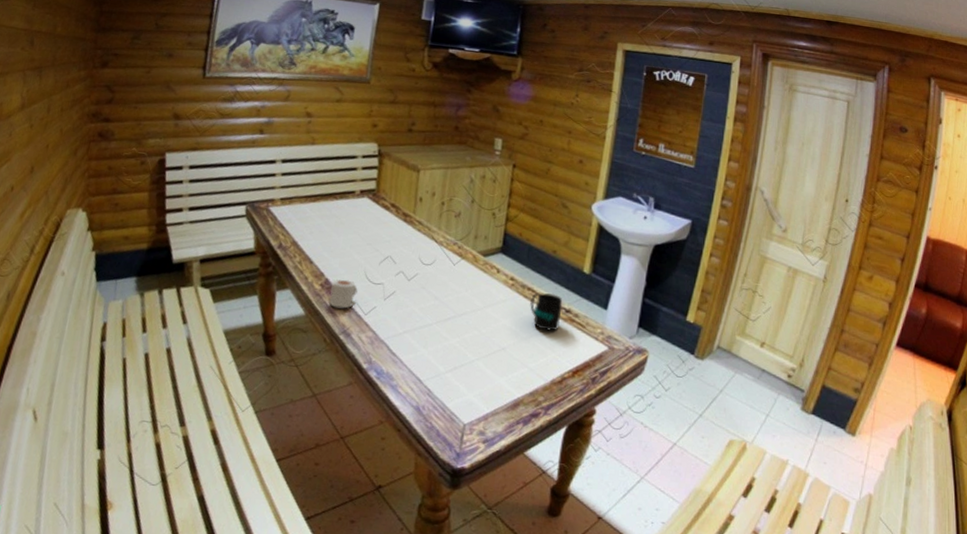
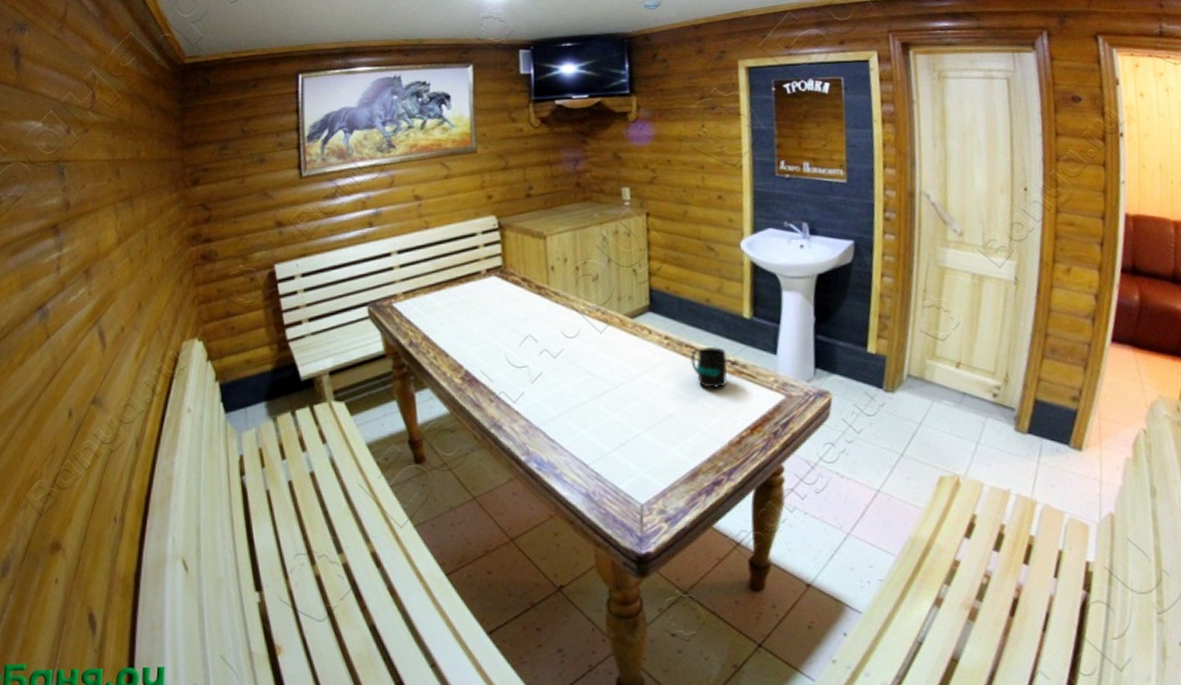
mug: present [329,279,358,309] -> none [472,368,501,400]

